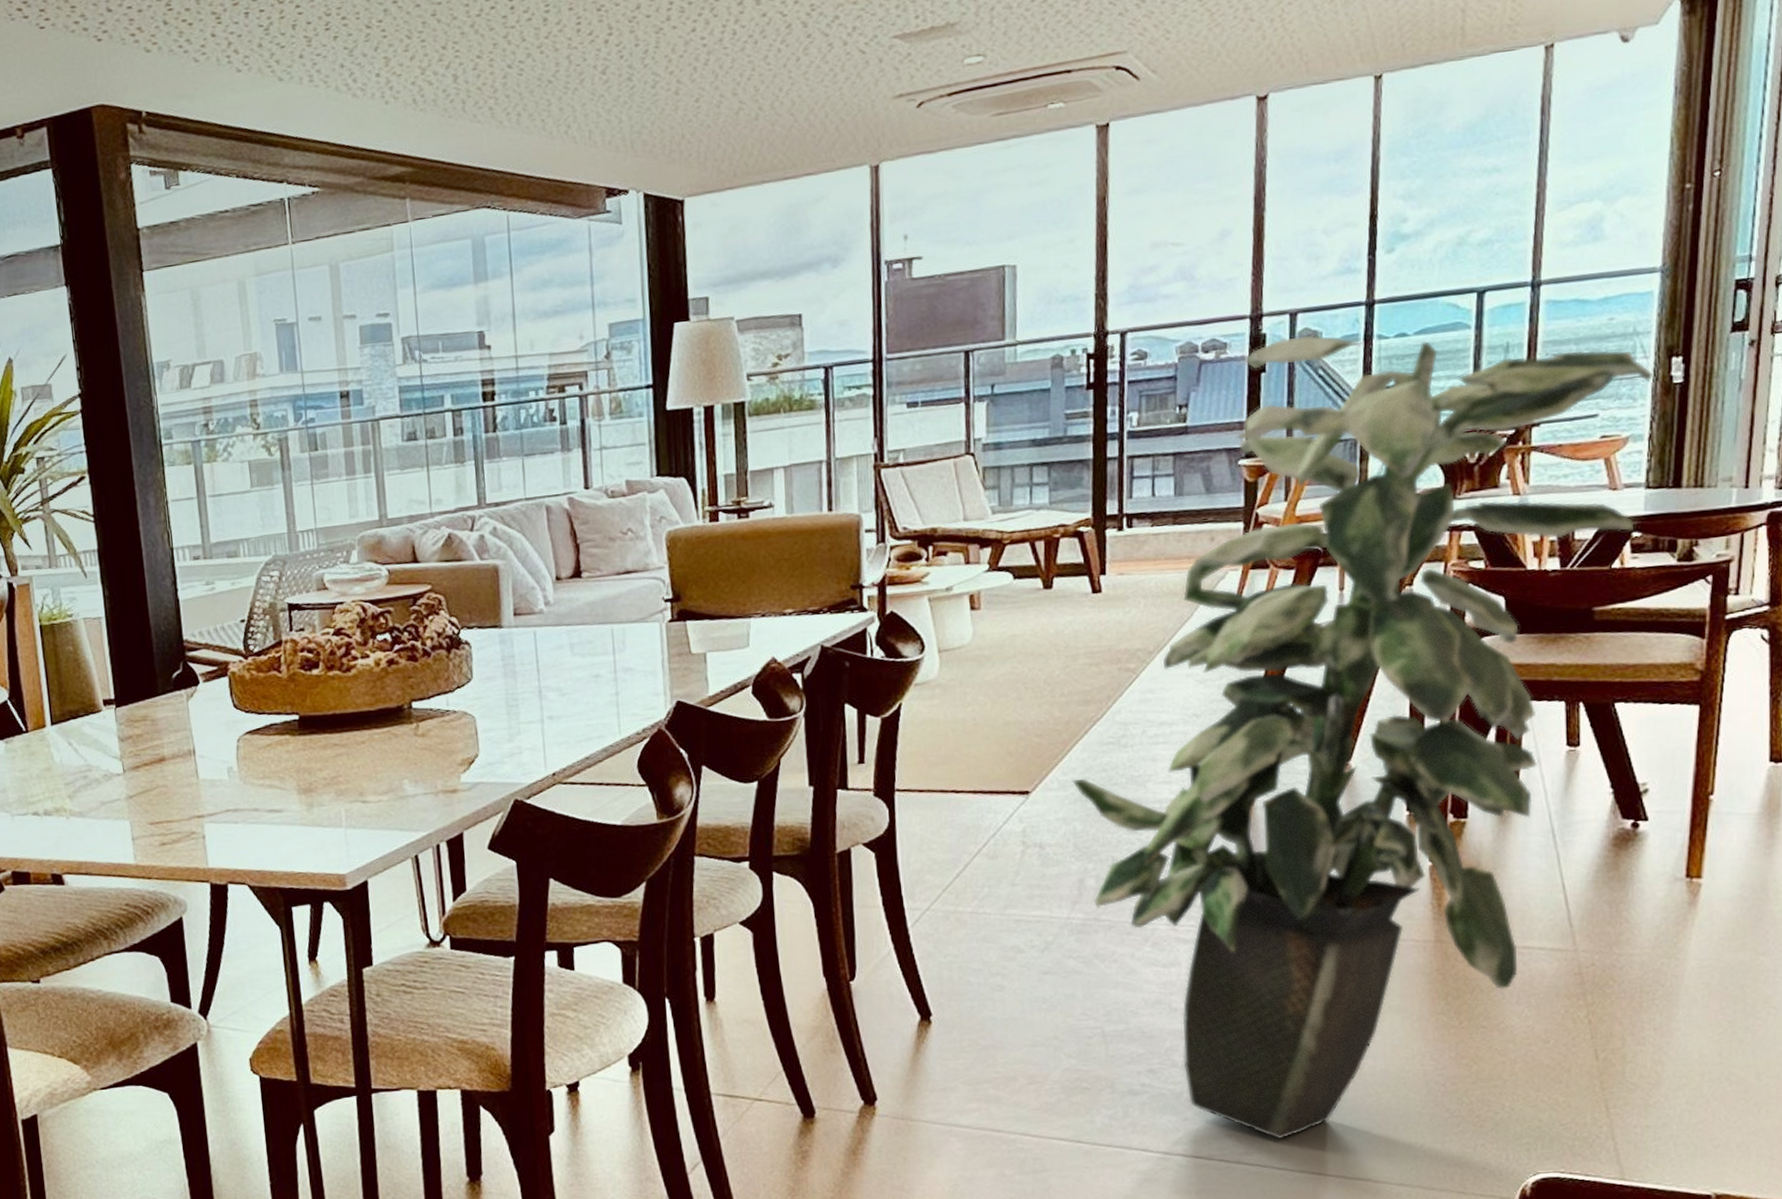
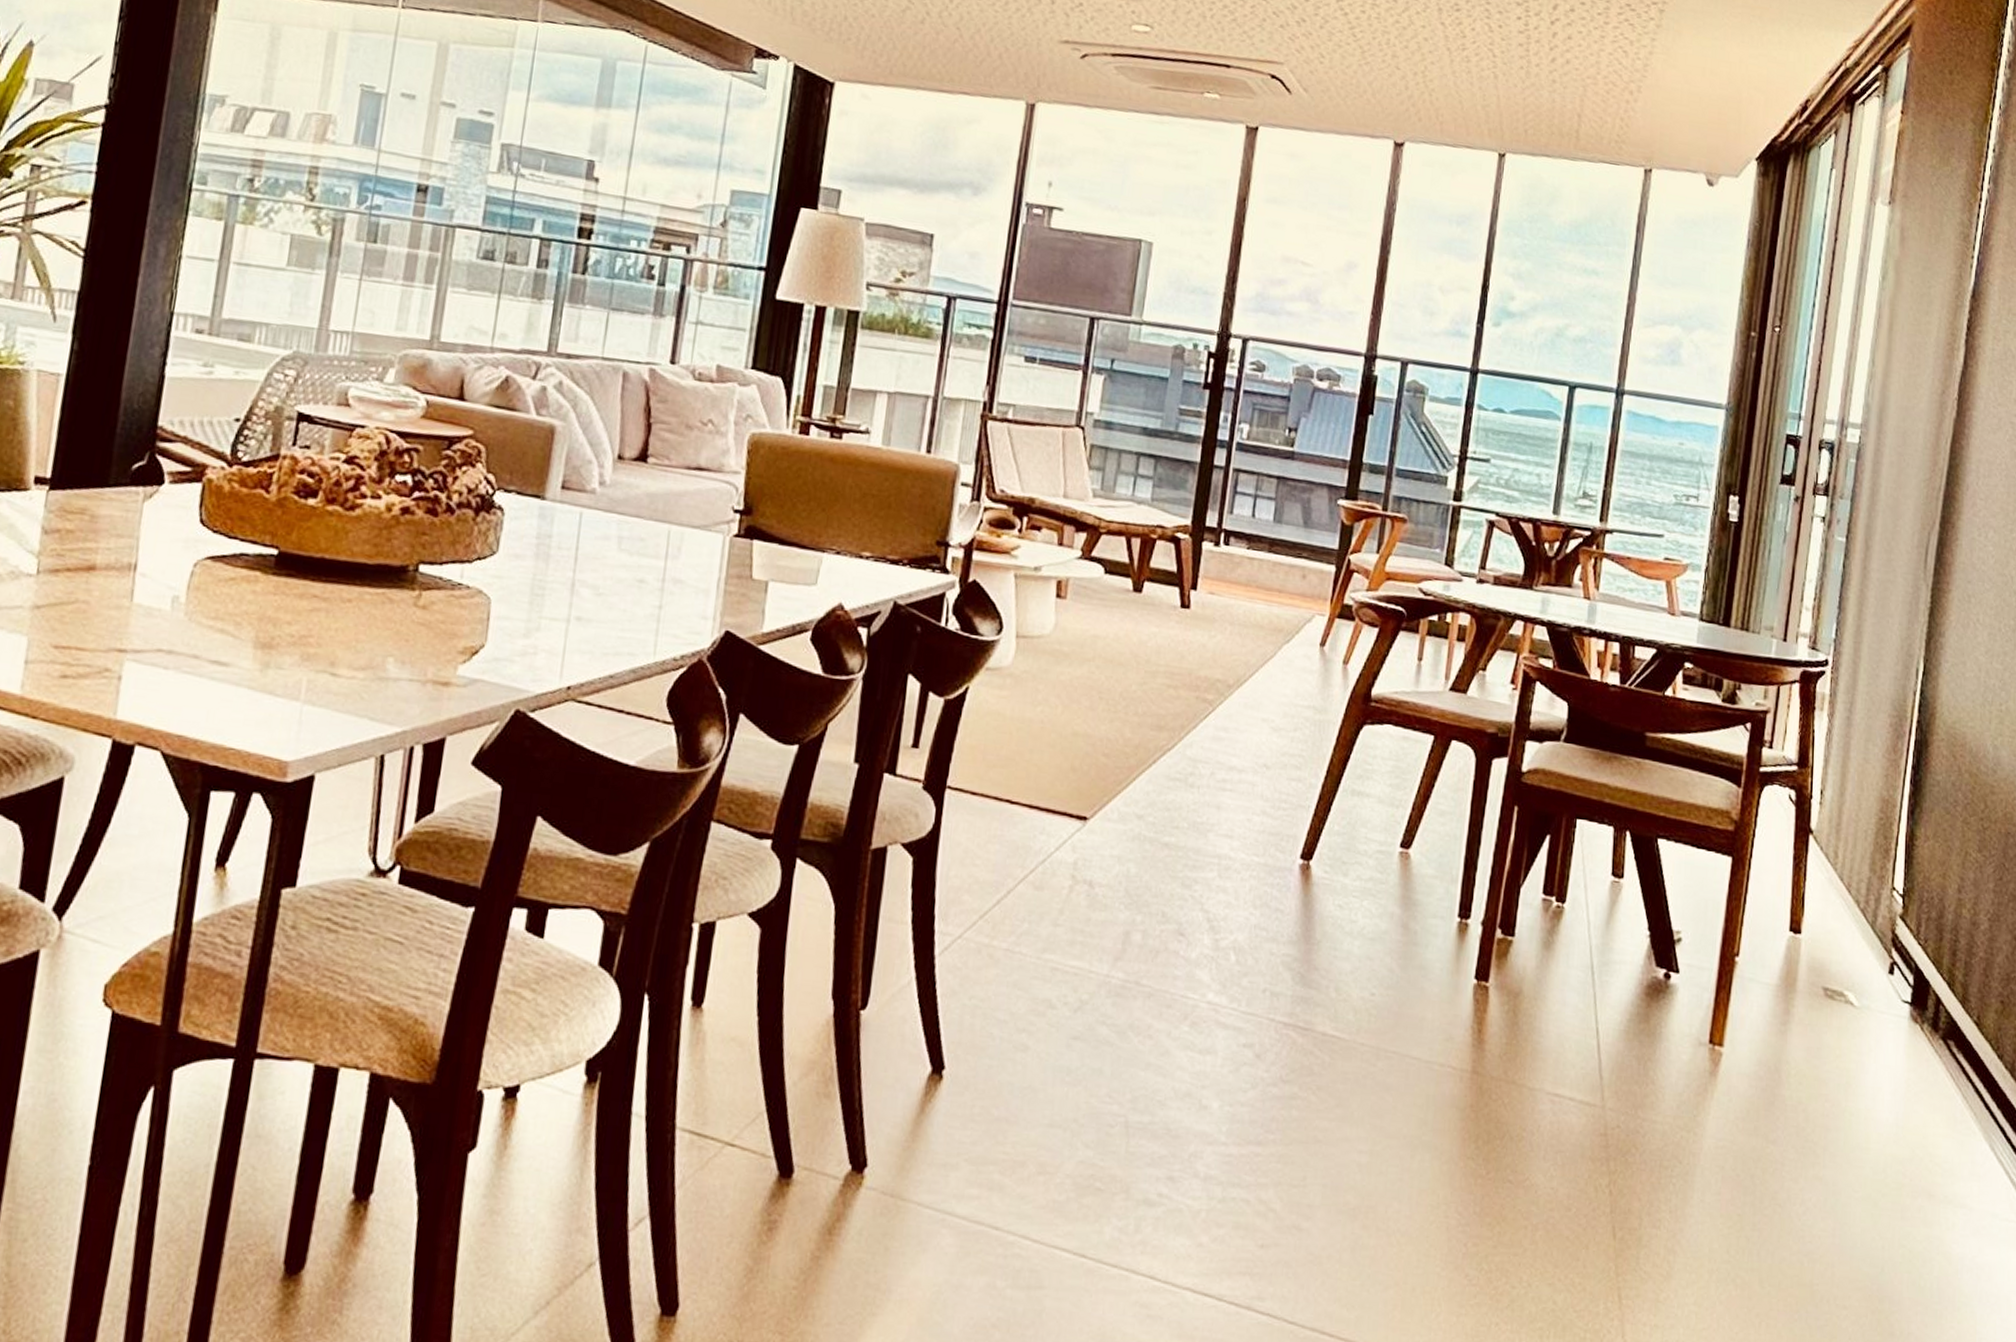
indoor plant: present [1071,335,1654,1139] -> none [1132,385,1714,1285]

